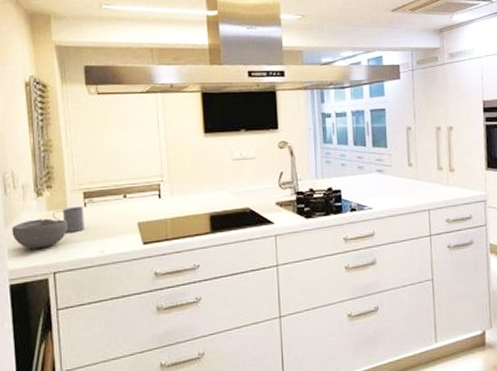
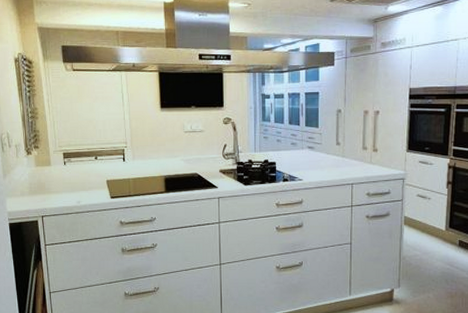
bowl: present [12,218,68,249] -> none [9,173,52,197]
mug: present [53,207,84,233] -> none [40,165,65,186]

